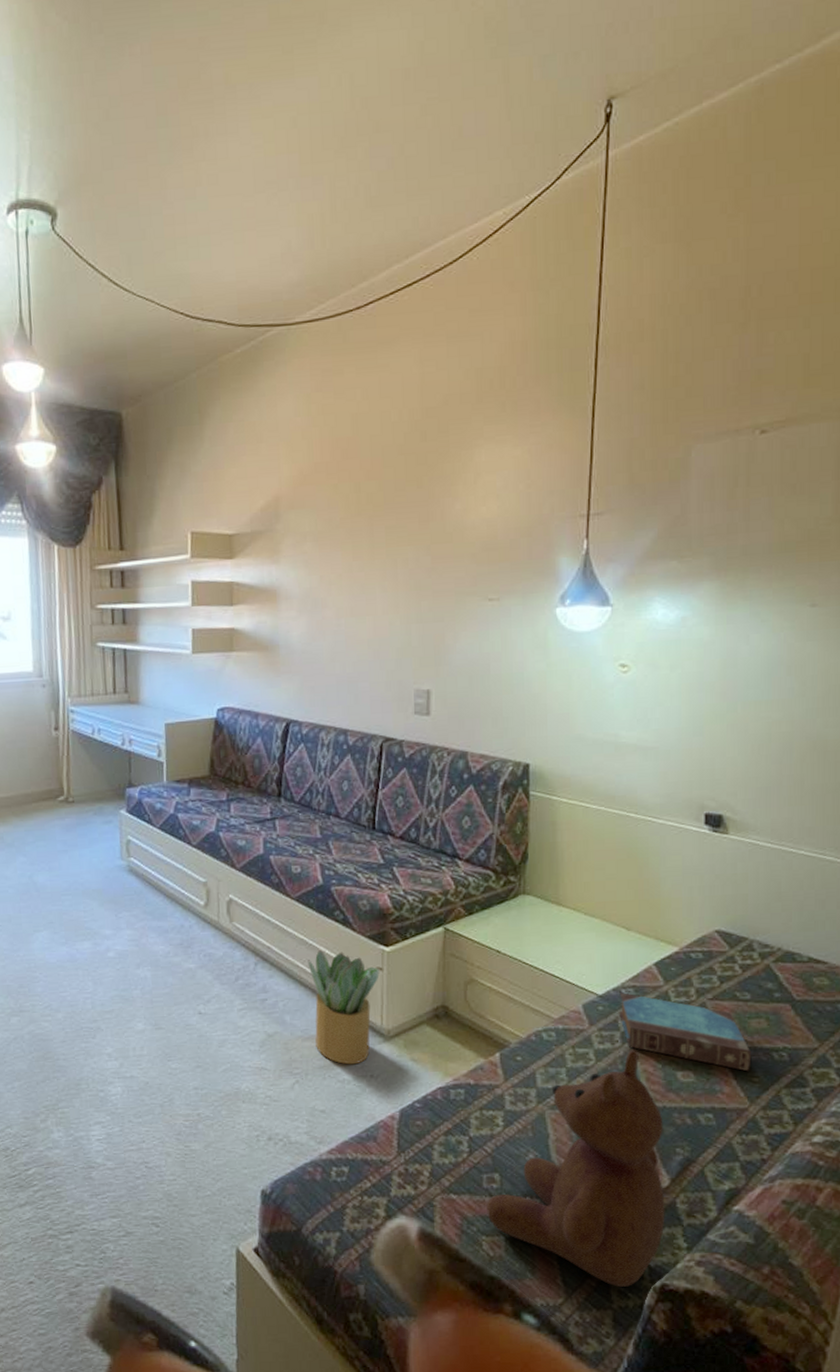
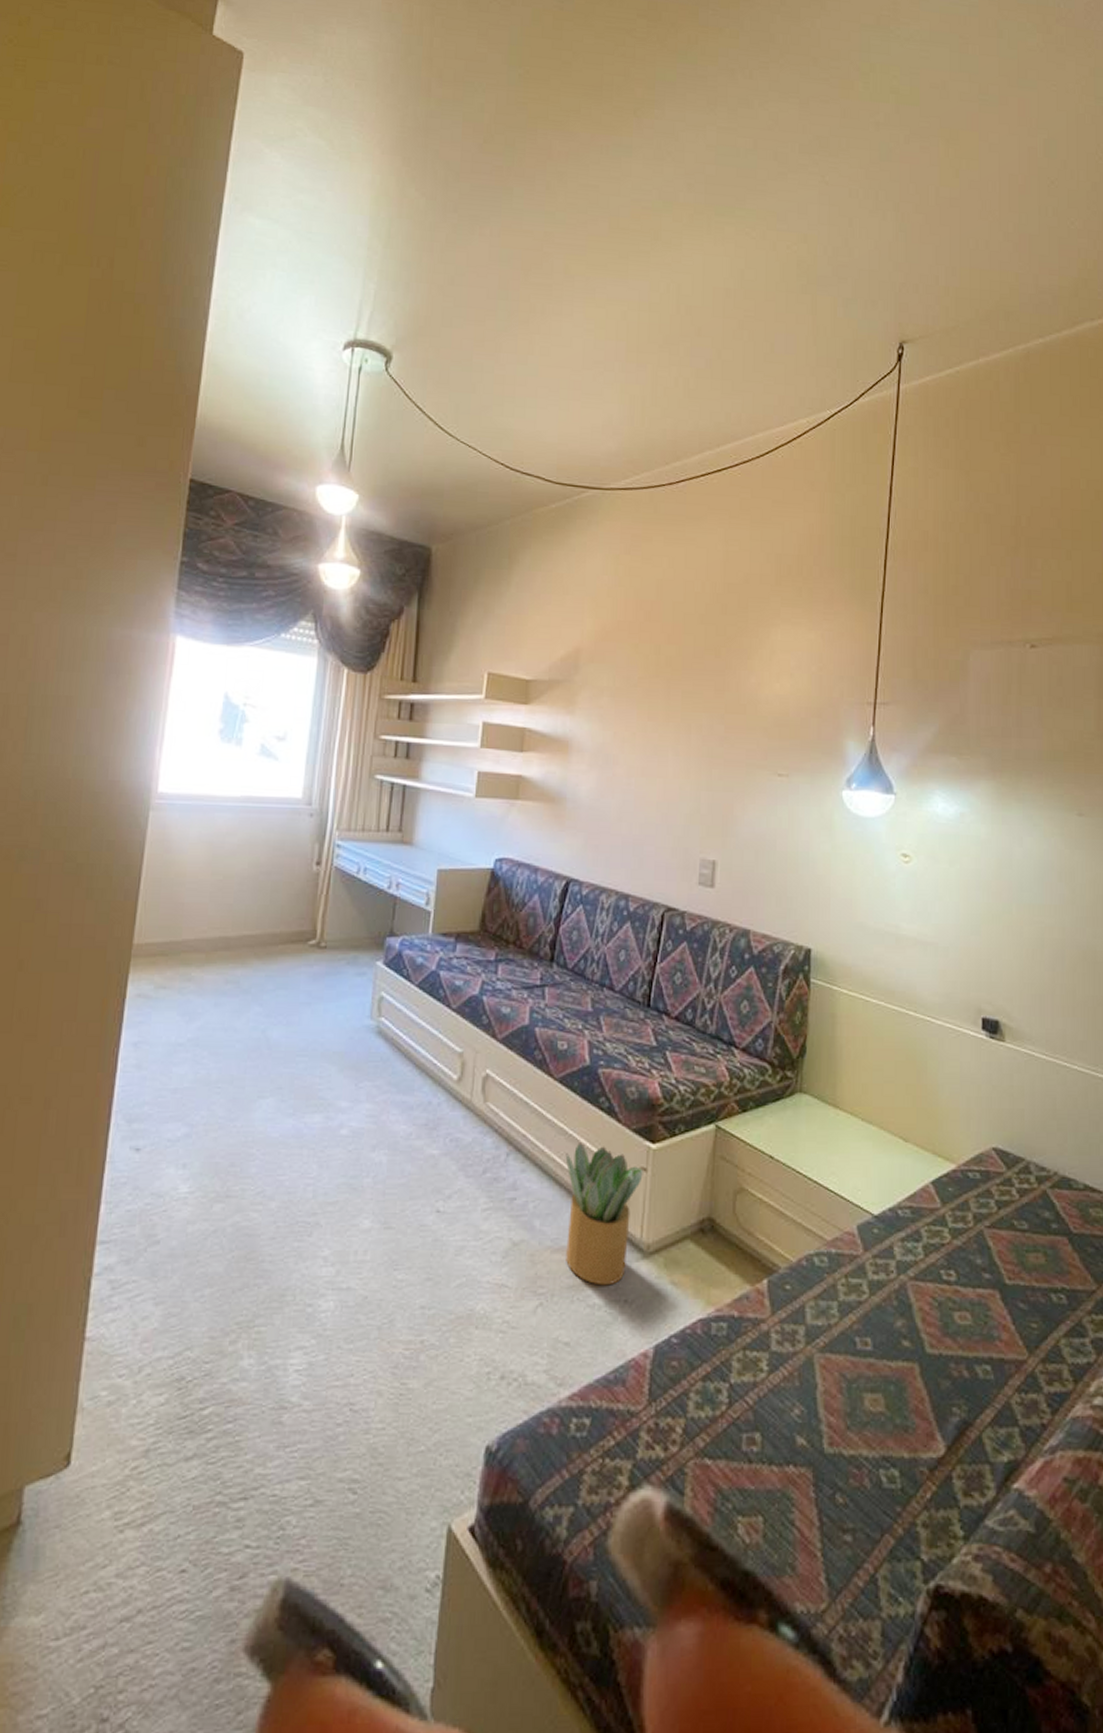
teddy bear: present [486,1049,665,1287] -> none [744,1281,940,1588]
book: present [618,992,752,1072] -> none [894,1214,1030,1315]

